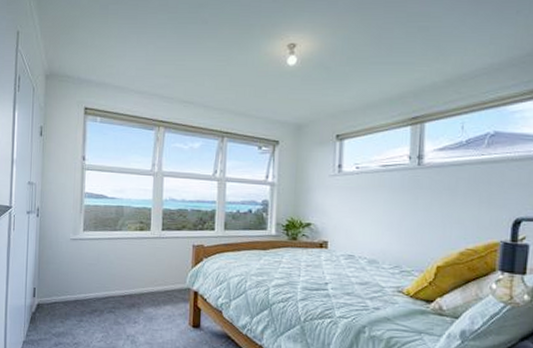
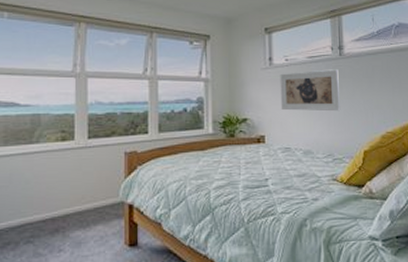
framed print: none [347,179,415,223] -> present [280,69,341,112]

